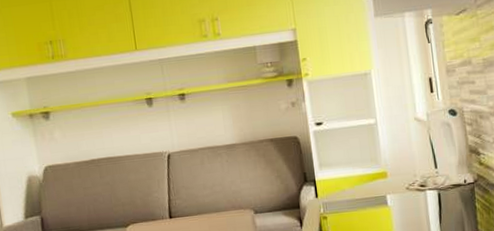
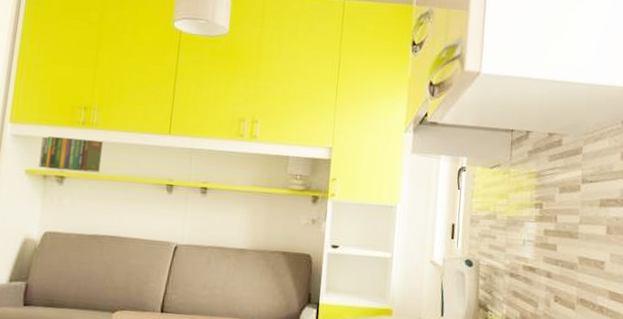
books: none [19,69,81,108] -> present [39,135,104,173]

